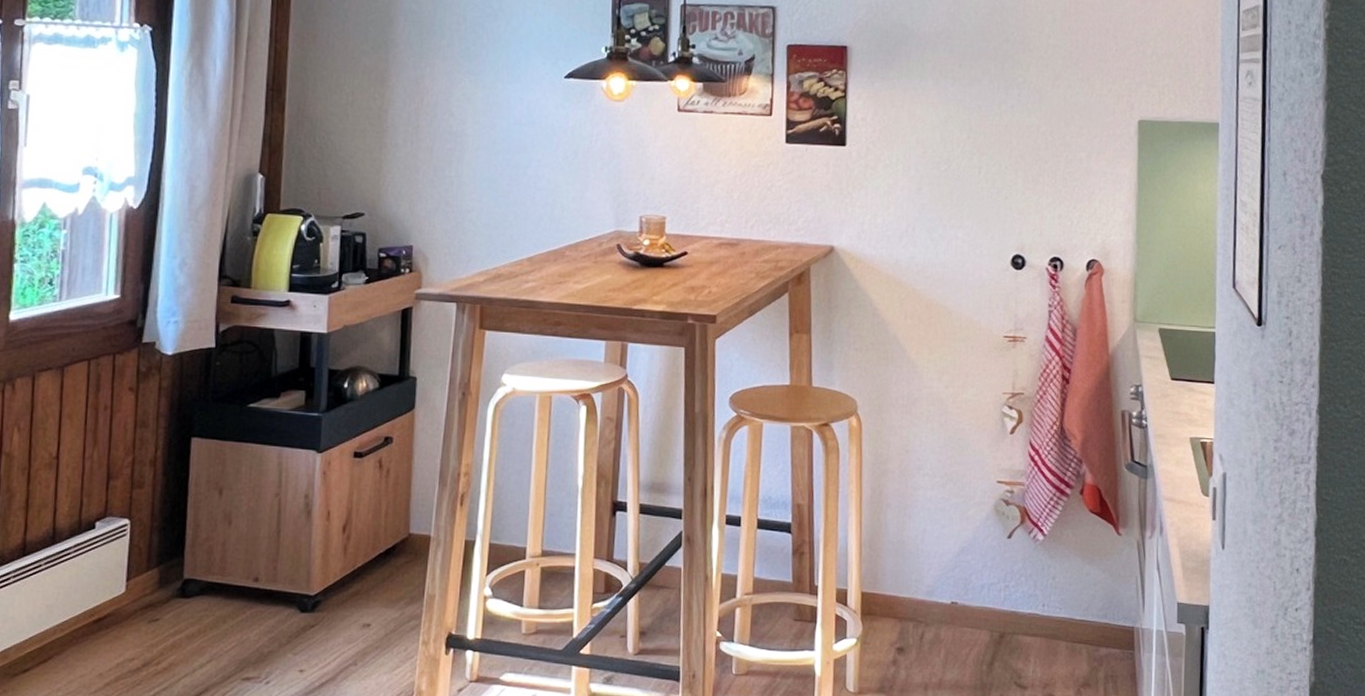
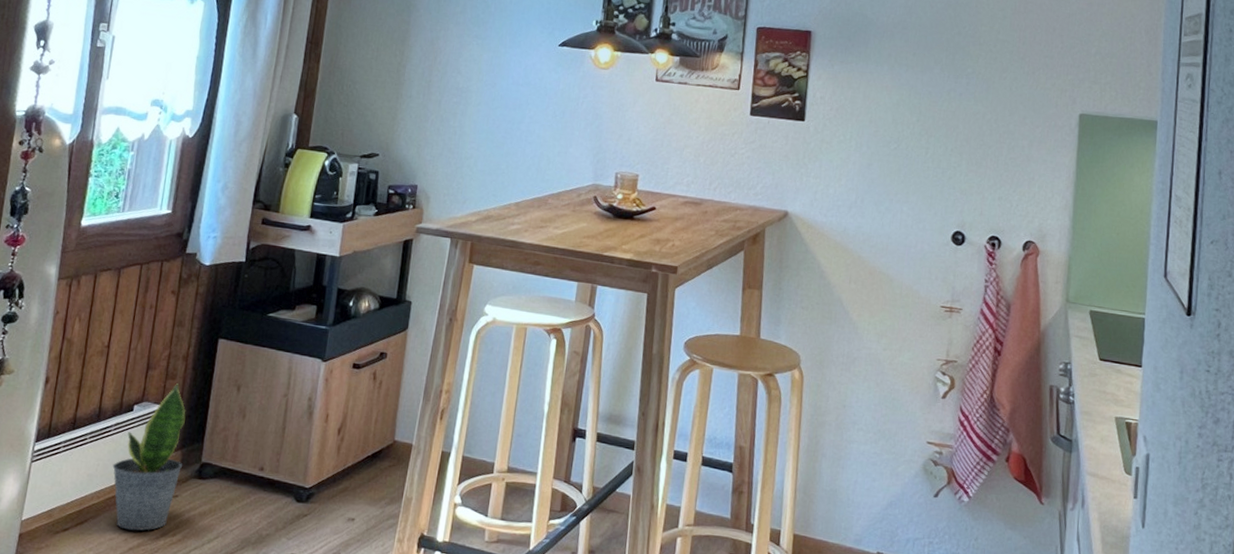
potted plant: none [76,493,161,664] -> present [112,383,186,531]

